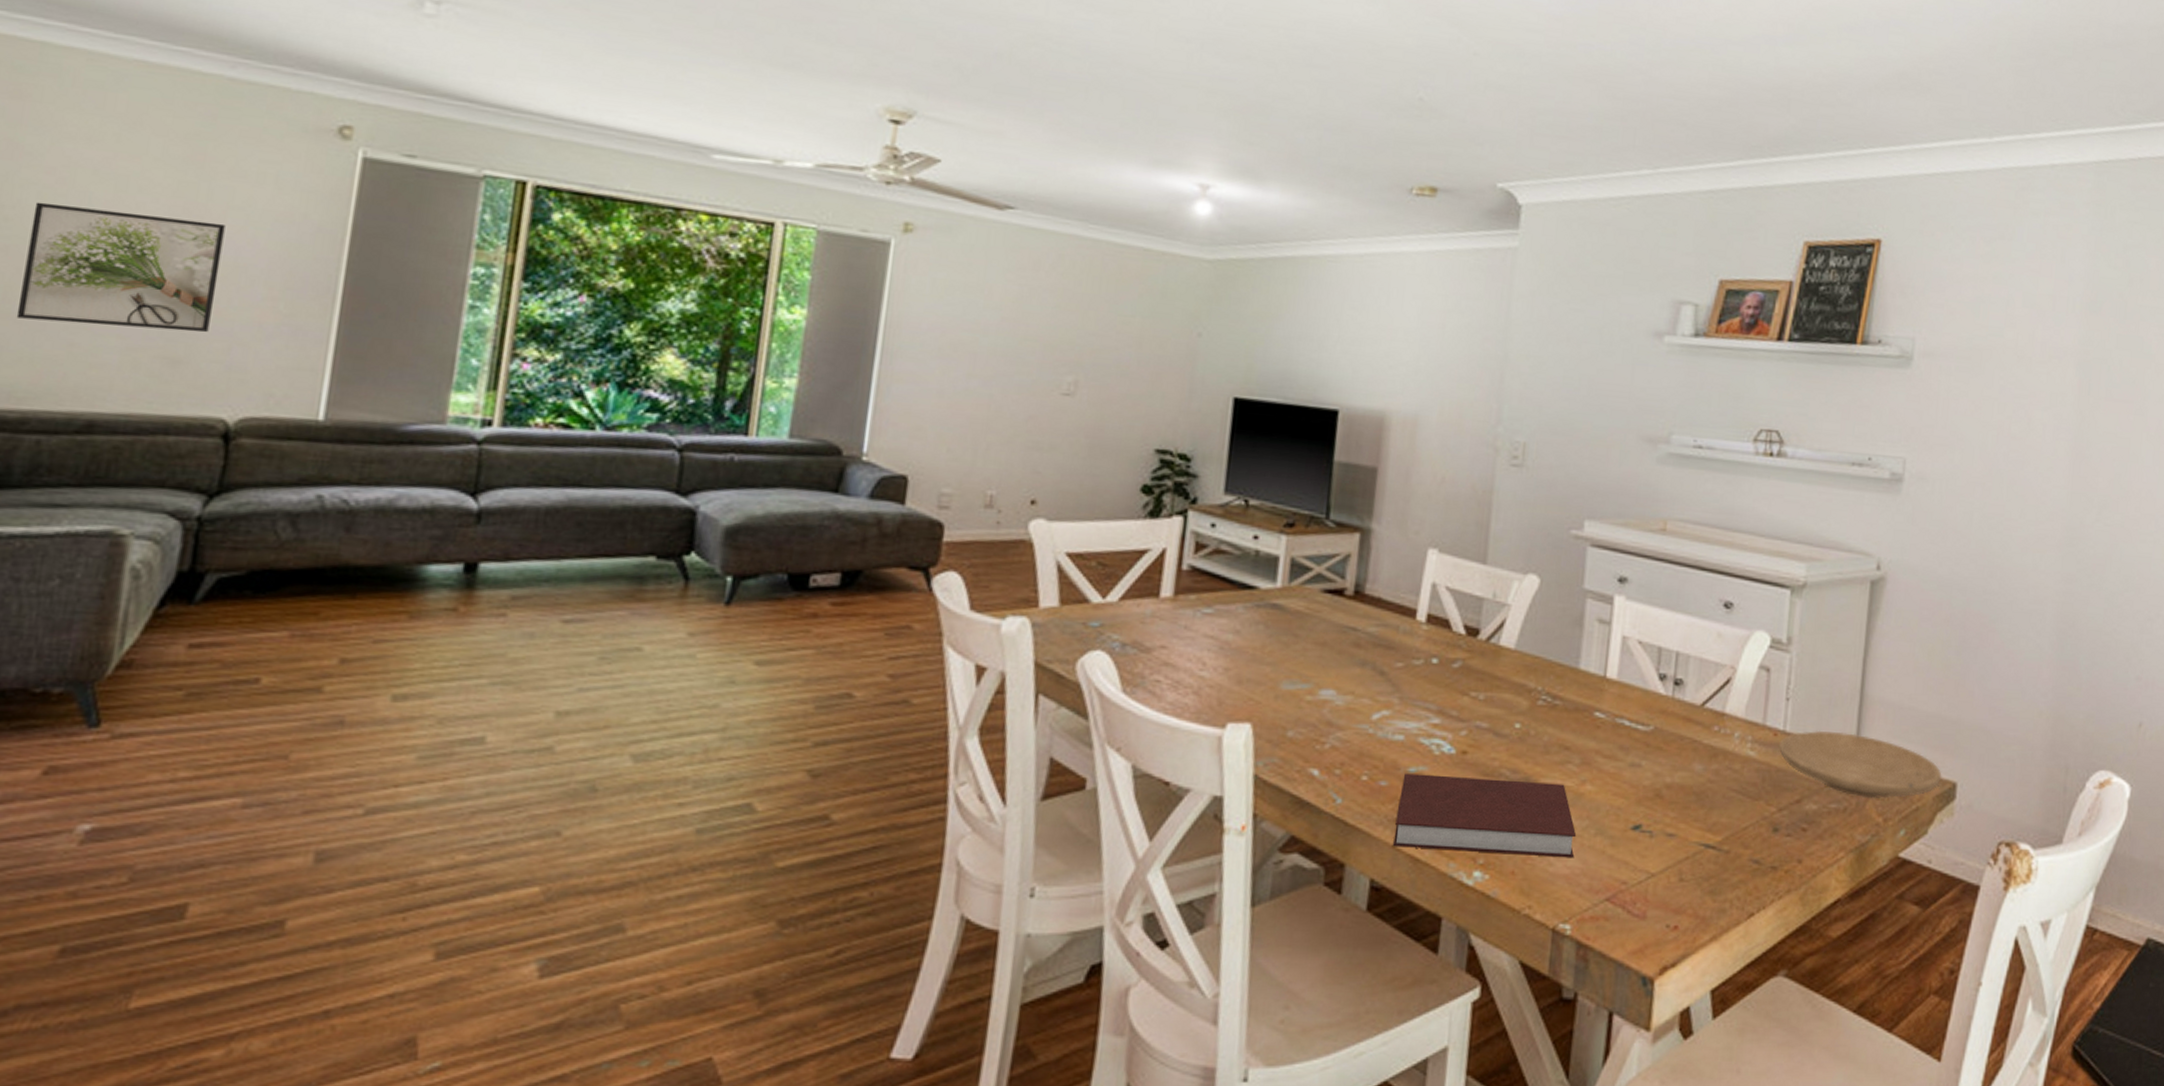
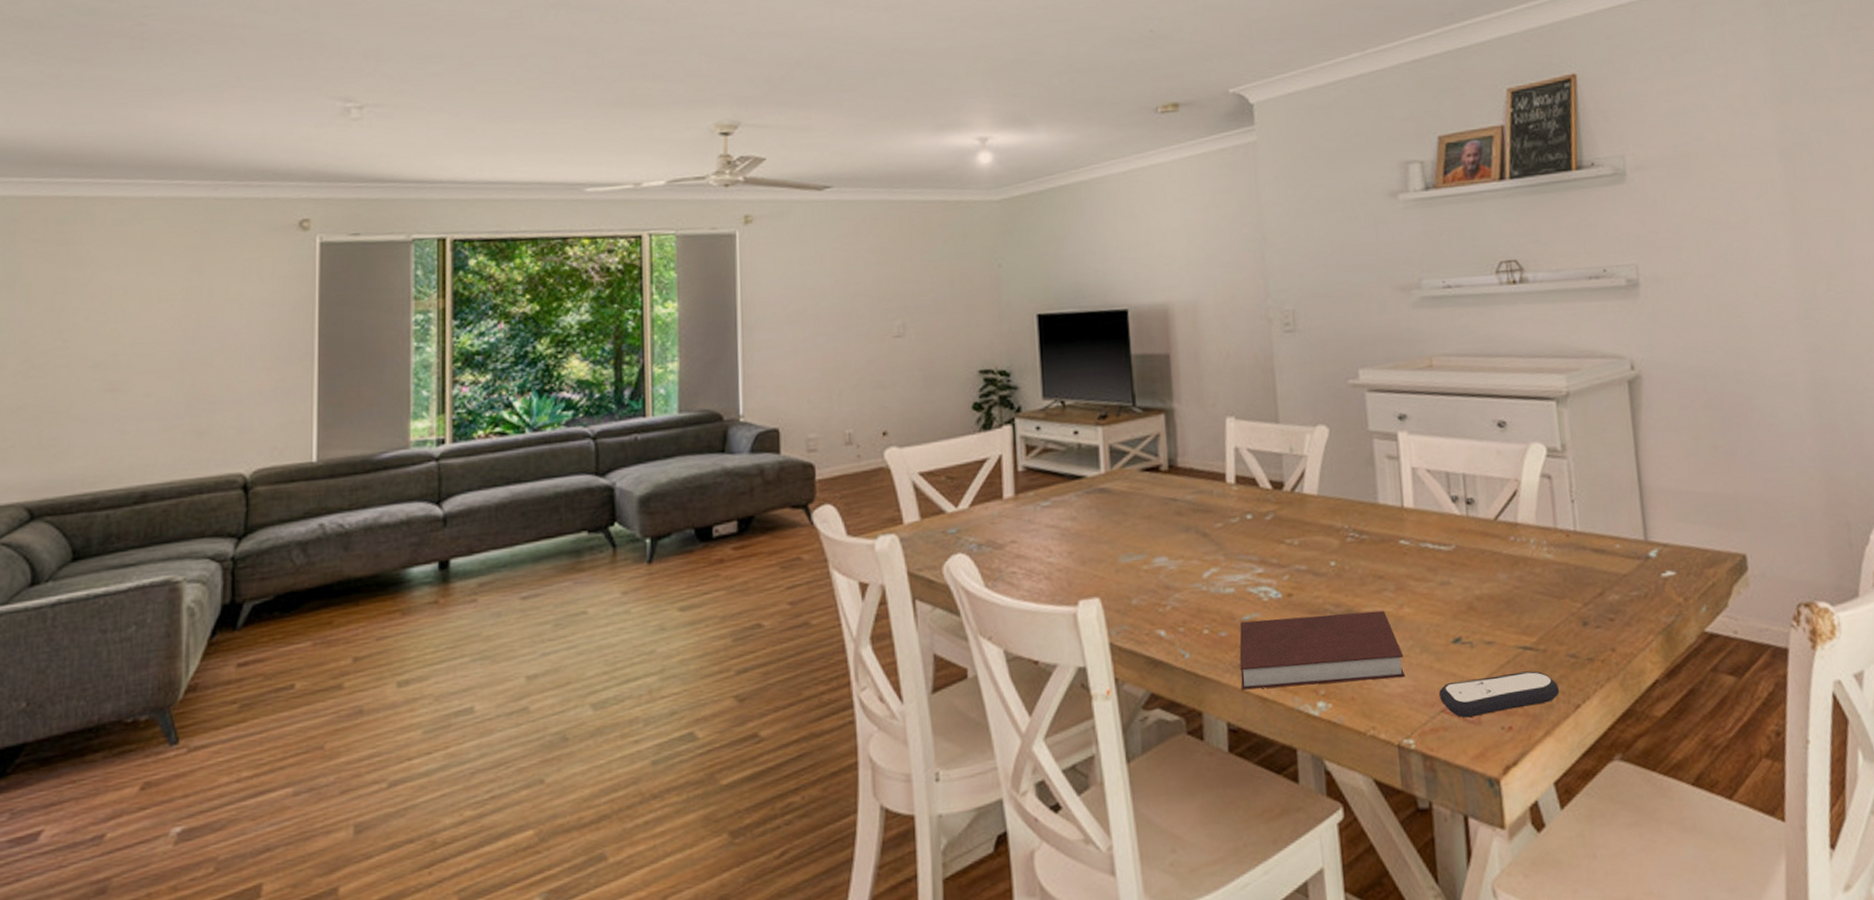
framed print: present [16,202,226,333] -> none [81,315,225,419]
remote control: none [1606,870,1736,911] -> present [1438,671,1560,718]
plate: present [1779,730,1942,799] -> none [1573,523,1731,581]

